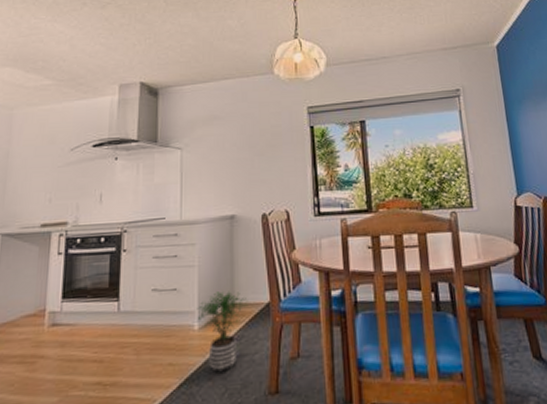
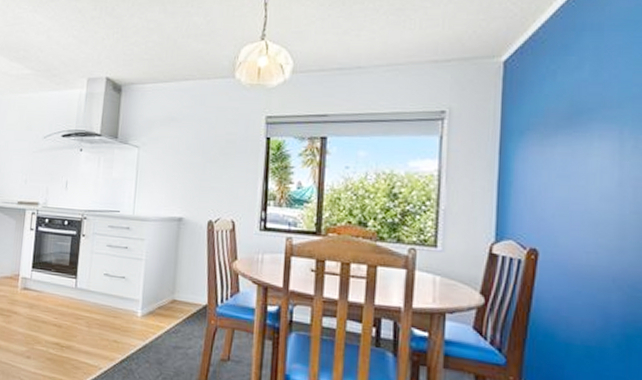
potted plant: present [197,291,248,374] -> none [141,286,187,359]

